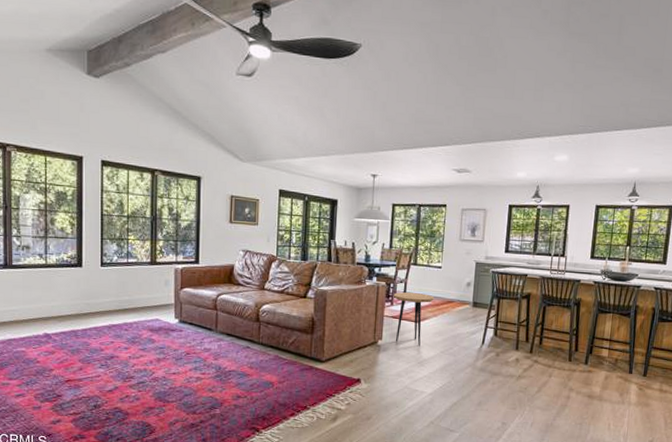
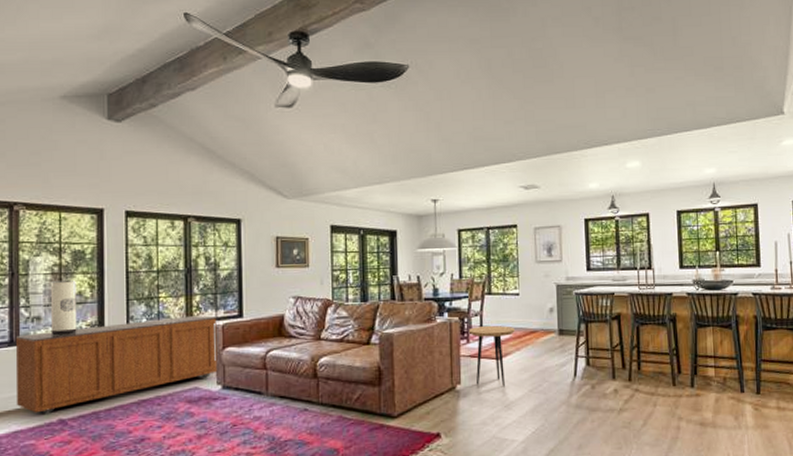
sideboard: none [9,258,176,328] -> present [15,316,218,414]
table lamp: none [37,217,60,264] -> present [50,280,77,336]

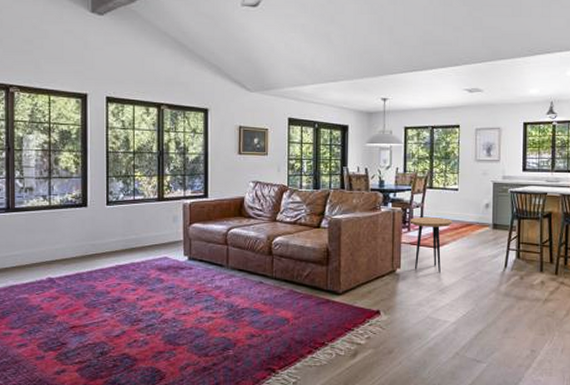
sideboard: present [15,316,218,414] -> none [11,194,185,273]
table lamp: present [50,280,77,336] -> none [41,157,64,205]

